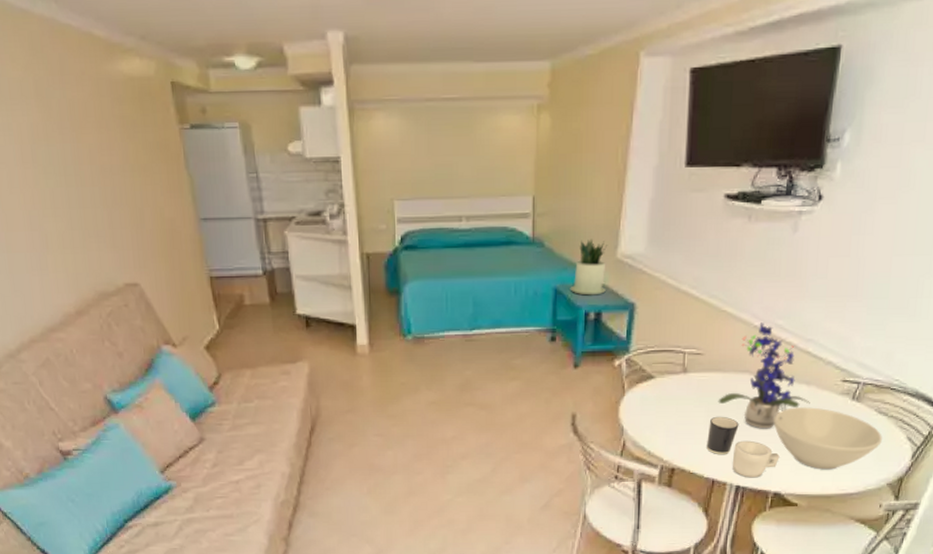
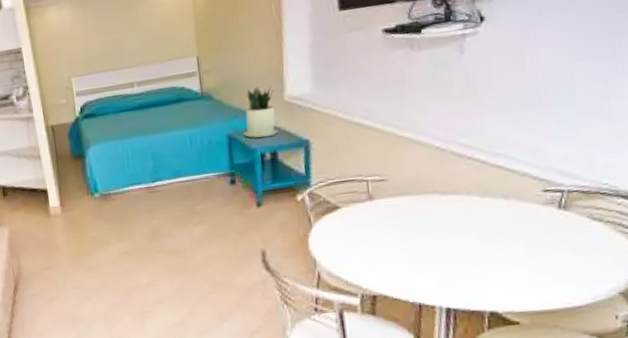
mug: present [706,416,739,455] -> none [405,238,438,278]
flower arrangement: present [718,322,810,429] -> none [410,143,512,248]
cup: present [732,440,780,478] -> none [436,260,489,299]
bowl: present [773,407,882,470] -> none [474,220,603,284]

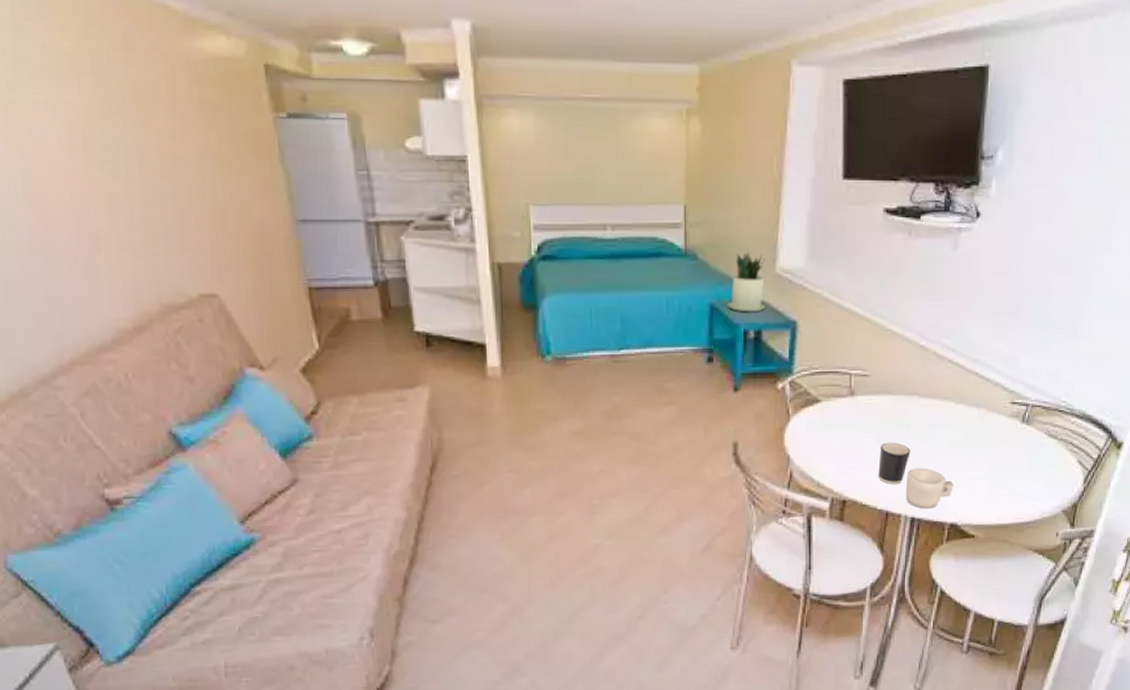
mug: none [405,238,438,278] -> present [878,442,911,485]
cup: none [436,260,489,299] -> present [905,468,954,509]

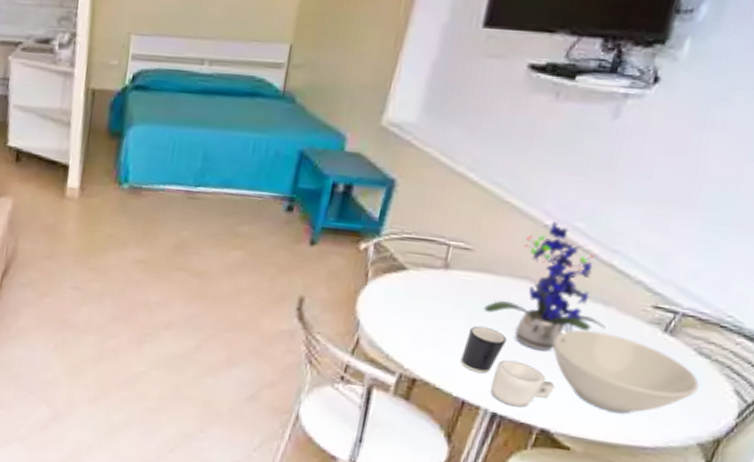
planter: present [727,251,765,313] -> none [318,99,371,166]
flower arrangement: none [887,342,981,455] -> present [483,222,606,351]
bowl: none [945,431,1054,498] -> present [552,329,699,414]

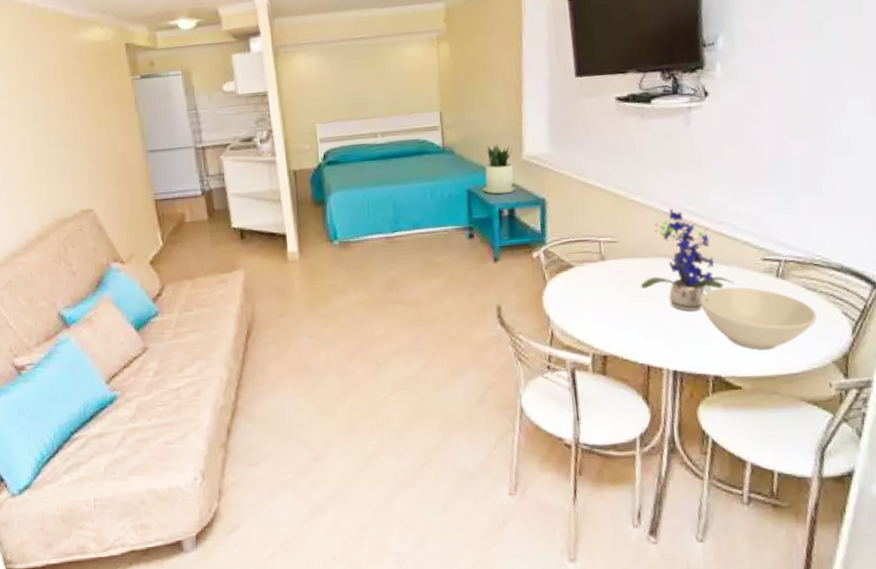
planter: none [318,99,371,166] -> present [482,144,516,195]
mug: present [460,325,507,374] -> none [634,300,666,340]
cup: present [490,359,555,408] -> none [664,323,714,362]

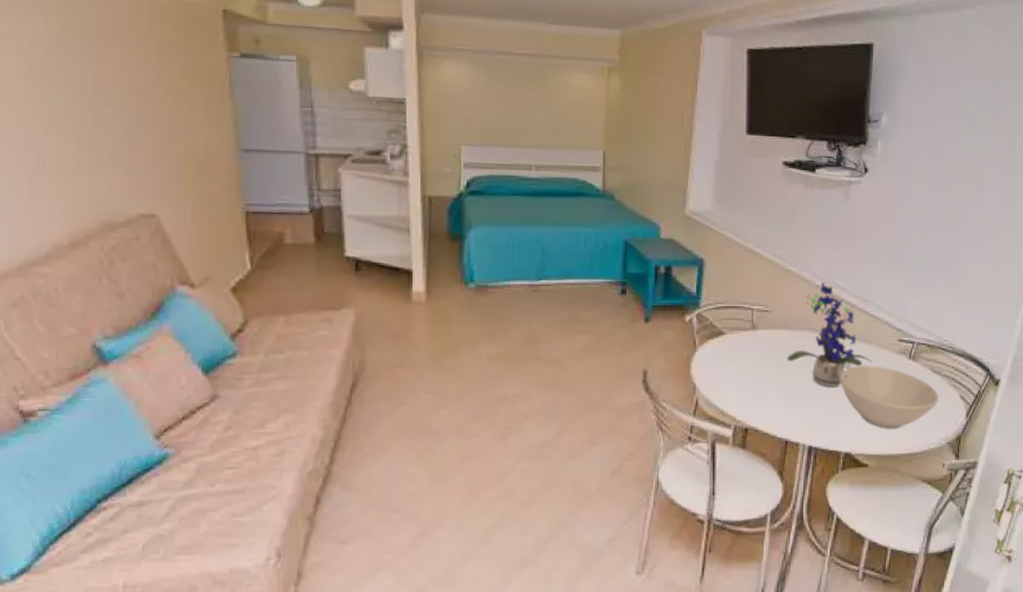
planter: present [482,144,516,195] -> none [640,194,676,250]

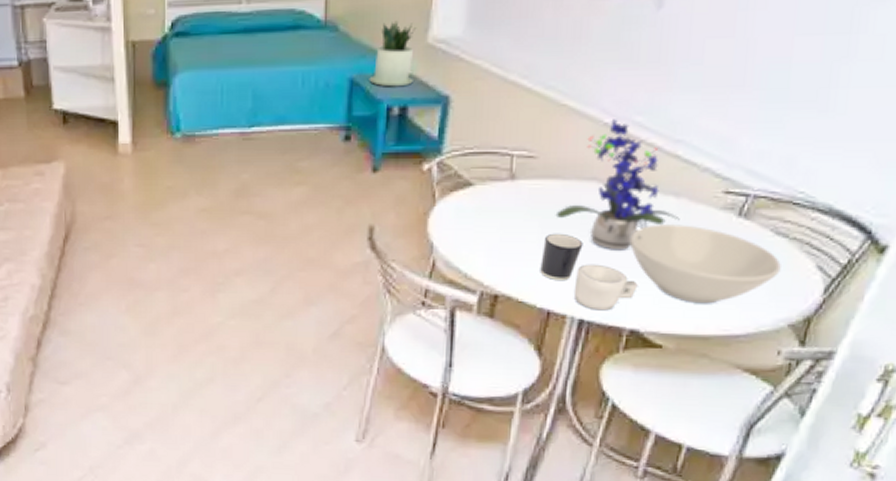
planter: none [640,194,676,250] -> present [369,20,415,87]
mug: none [778,374,808,414] -> present [540,233,583,281]
cup: none [803,399,848,438] -> present [573,264,638,311]

